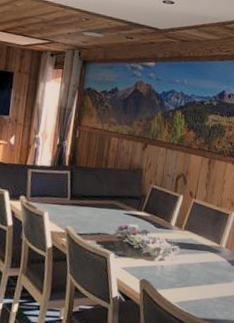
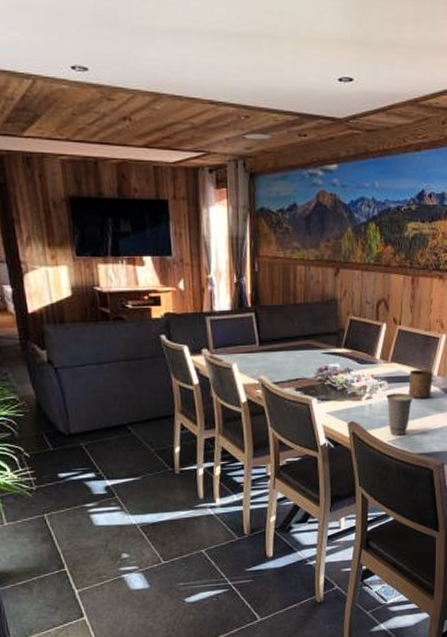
cup: none [176,258,203,299] -> present [385,392,414,435]
cup: none [197,239,221,268] -> present [408,369,433,399]

